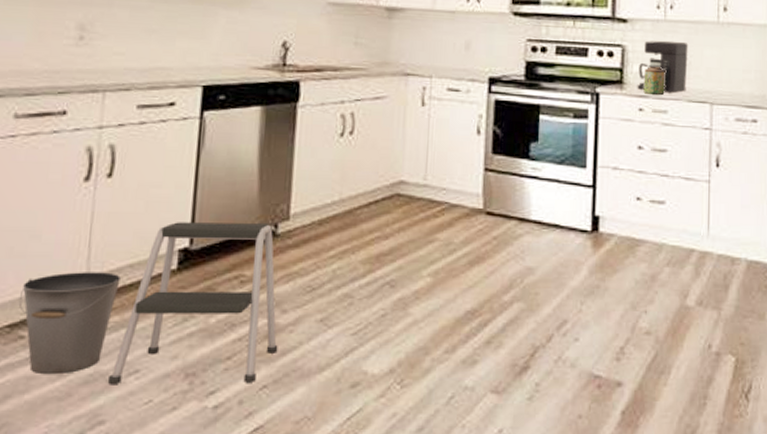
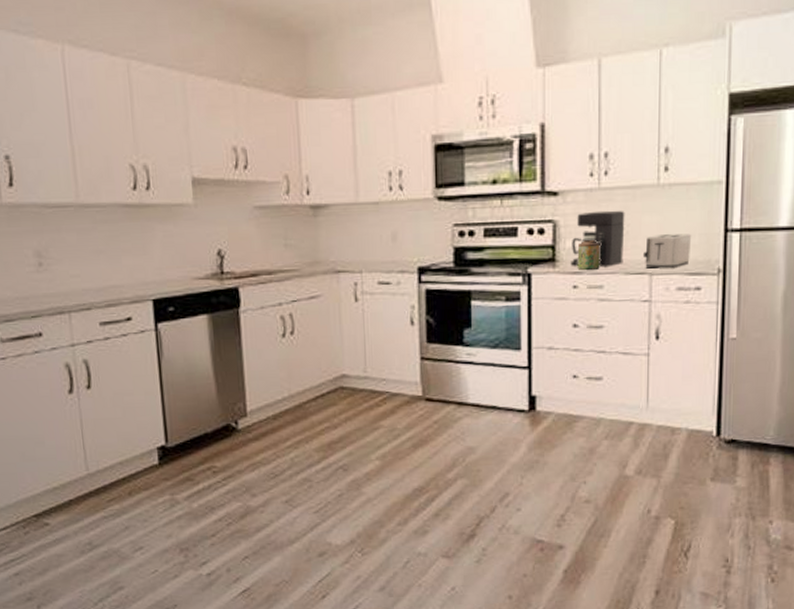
bucket: present [18,272,121,375] -> none [38,469,115,553]
step stool: present [108,222,278,384] -> none [120,421,253,558]
toaster: none [704,67,748,101] -> present [642,233,692,269]

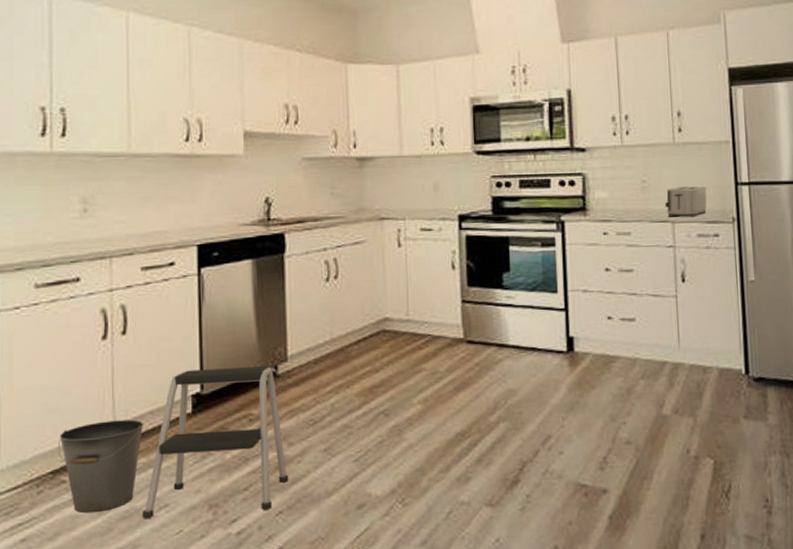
bucket: none [38,469,115,553] -> present [57,419,143,513]
step stool: none [120,421,253,558] -> present [143,366,289,518]
coffee maker: present [570,210,625,268] -> none [600,165,648,216]
canister: present [577,240,600,271] -> none [605,191,627,219]

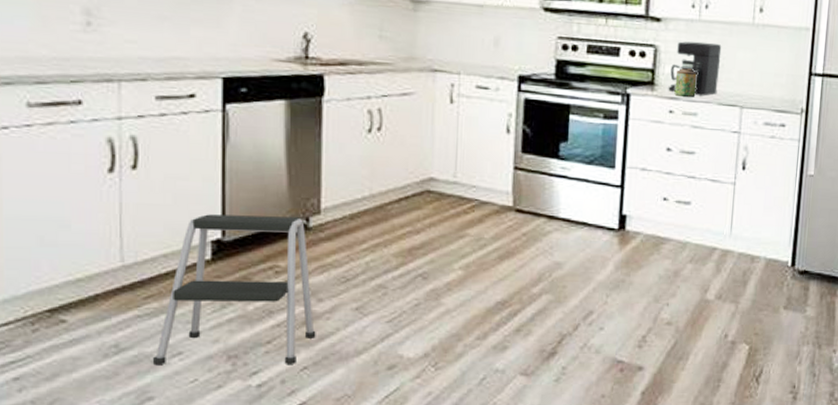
bucket: present [57,419,143,513] -> none [55,261,155,356]
coffee maker: none [600,165,648,216] -> present [668,41,722,97]
canister: none [605,191,627,219] -> present [674,68,697,98]
toaster: present [664,185,707,218] -> none [735,70,780,105]

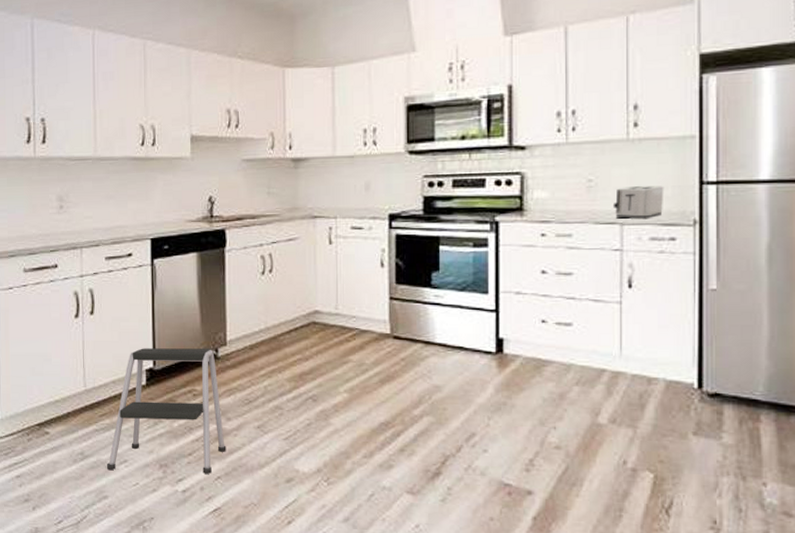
coffee maker: present [668,41,722,97] -> none [538,163,594,217]
canister: present [674,68,697,98] -> none [545,191,569,220]
toaster: none [735,70,780,105] -> present [612,185,664,220]

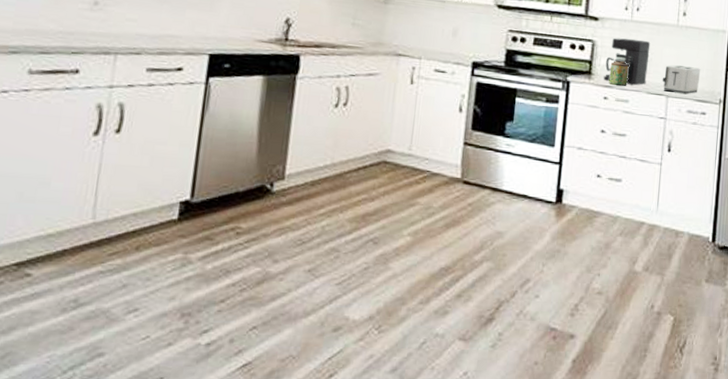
step stool: present [107,348,226,474] -> none [109,177,269,324]
coffee maker: none [538,163,594,217] -> present [603,38,651,86]
canister: none [545,191,569,220] -> present [608,61,629,87]

